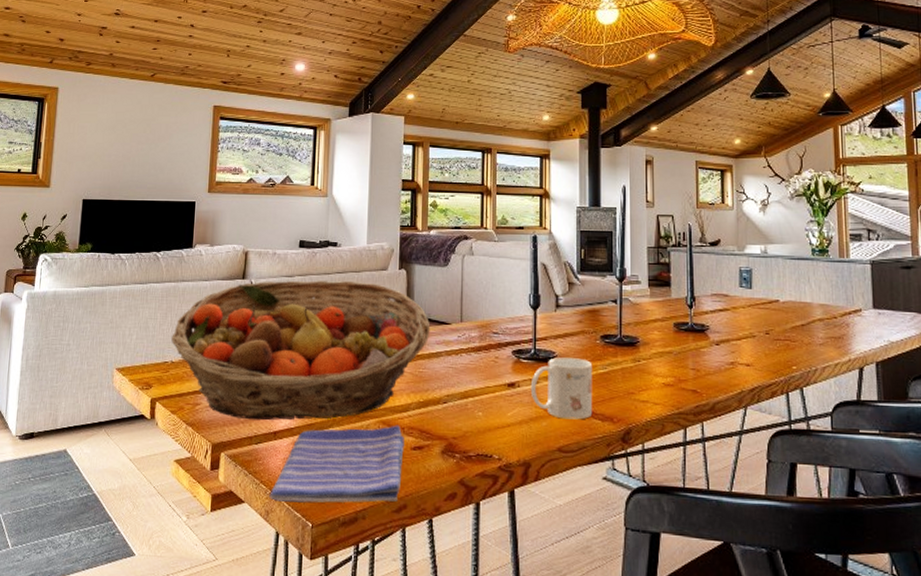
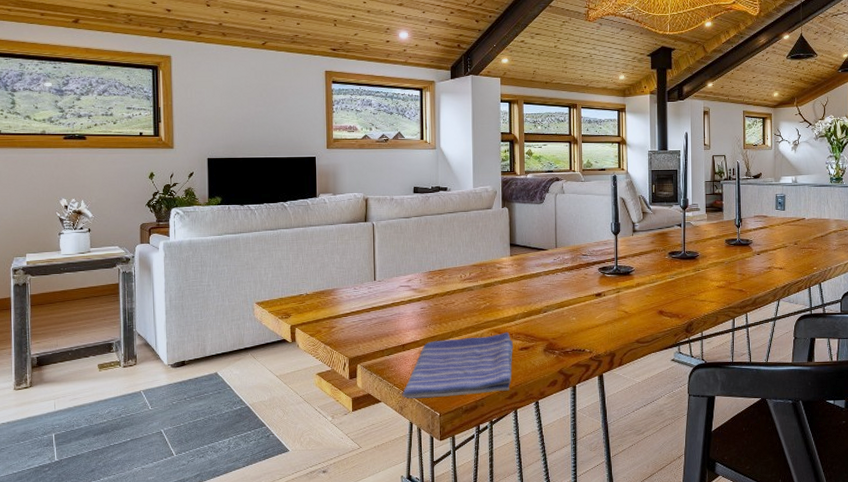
fruit basket: present [171,281,431,420] -> none [304,219,531,337]
mug: present [530,357,593,420] -> none [614,271,663,318]

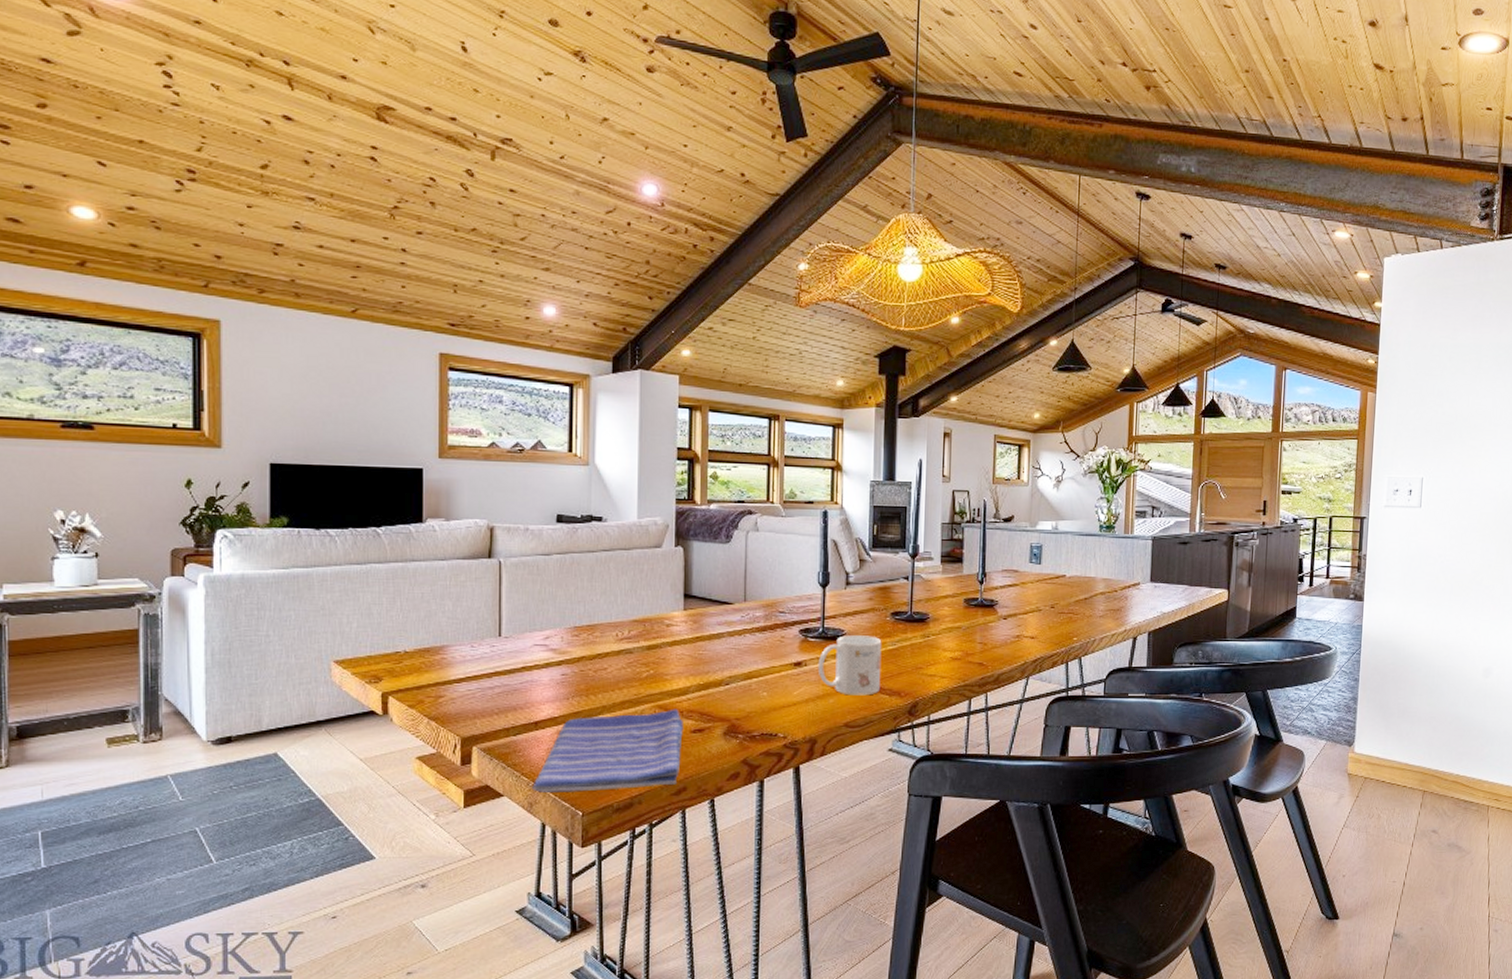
mug: none [614,271,663,318] -> present [817,635,882,696]

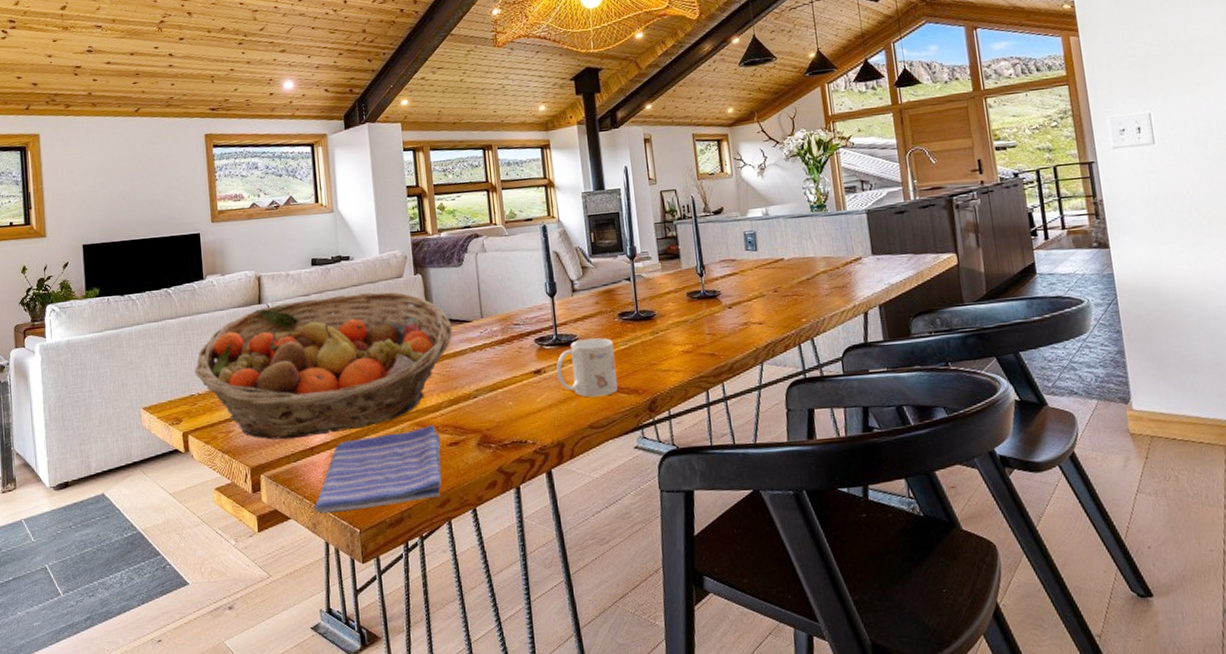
fruit basket: none [403,559,711,711] -> present [195,292,453,440]

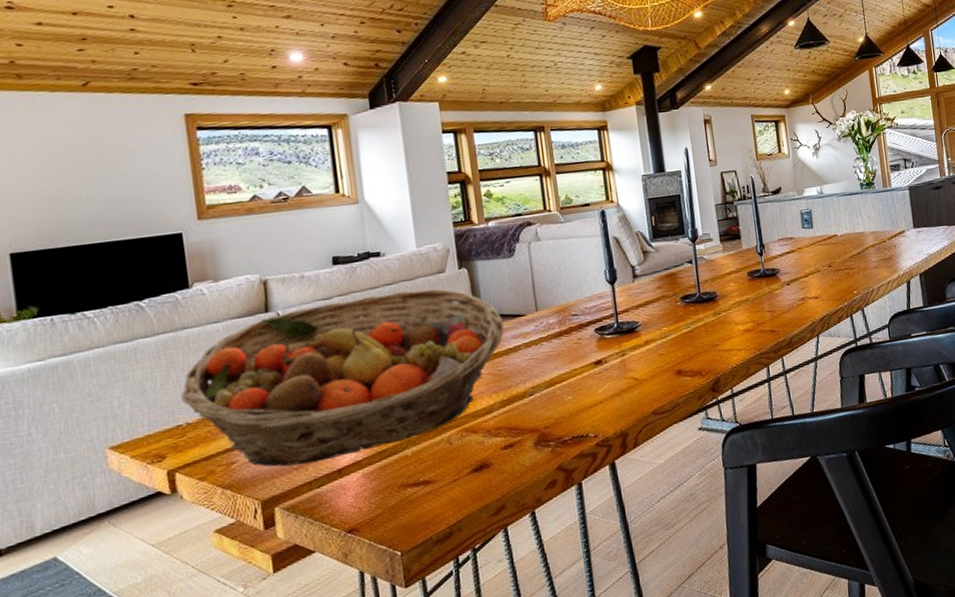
dish towel: present [314,424,442,514] -> none [344,429,496,541]
mug: present [556,338,618,398] -> none [617,322,682,384]

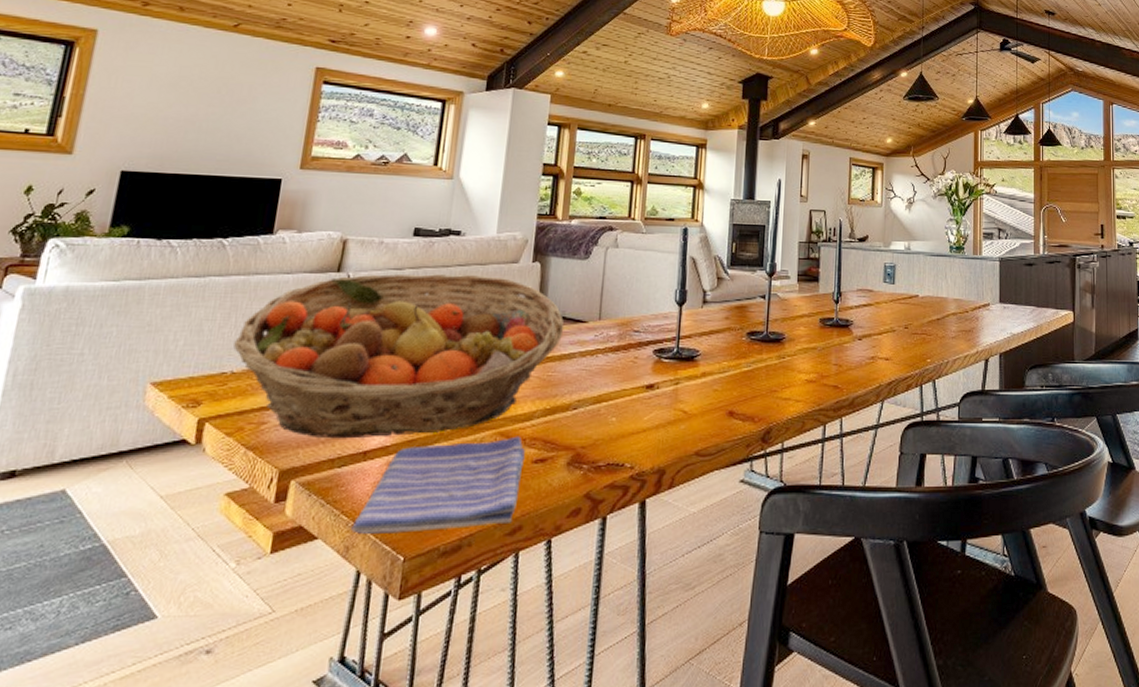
dish towel: none [344,429,496,541] -> present [351,436,525,535]

